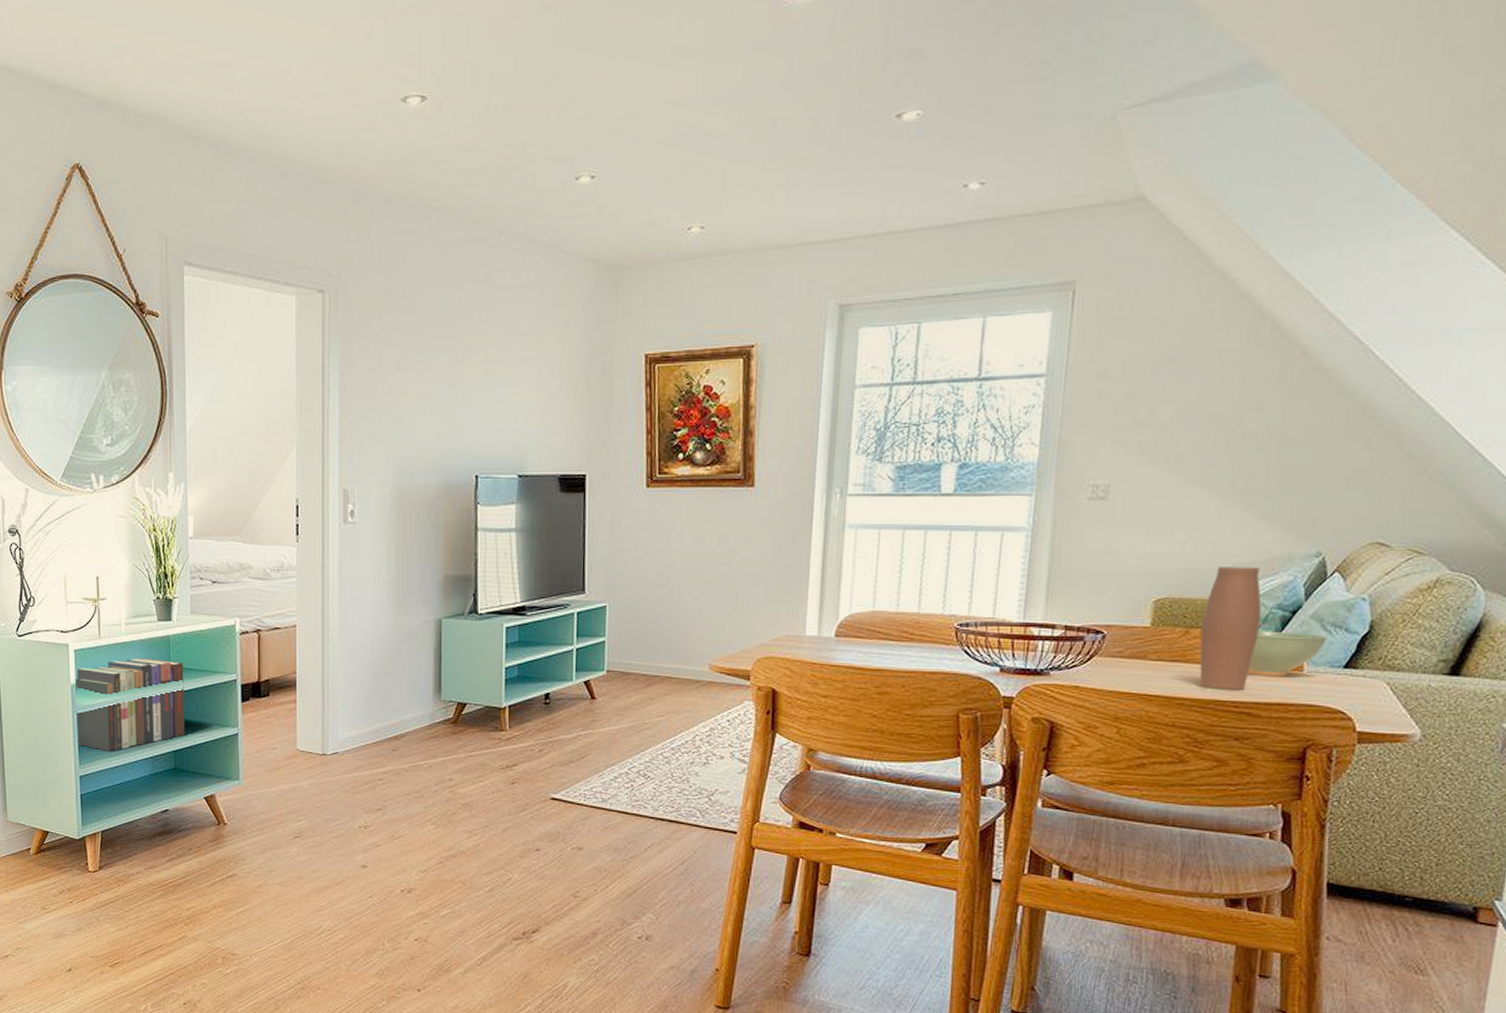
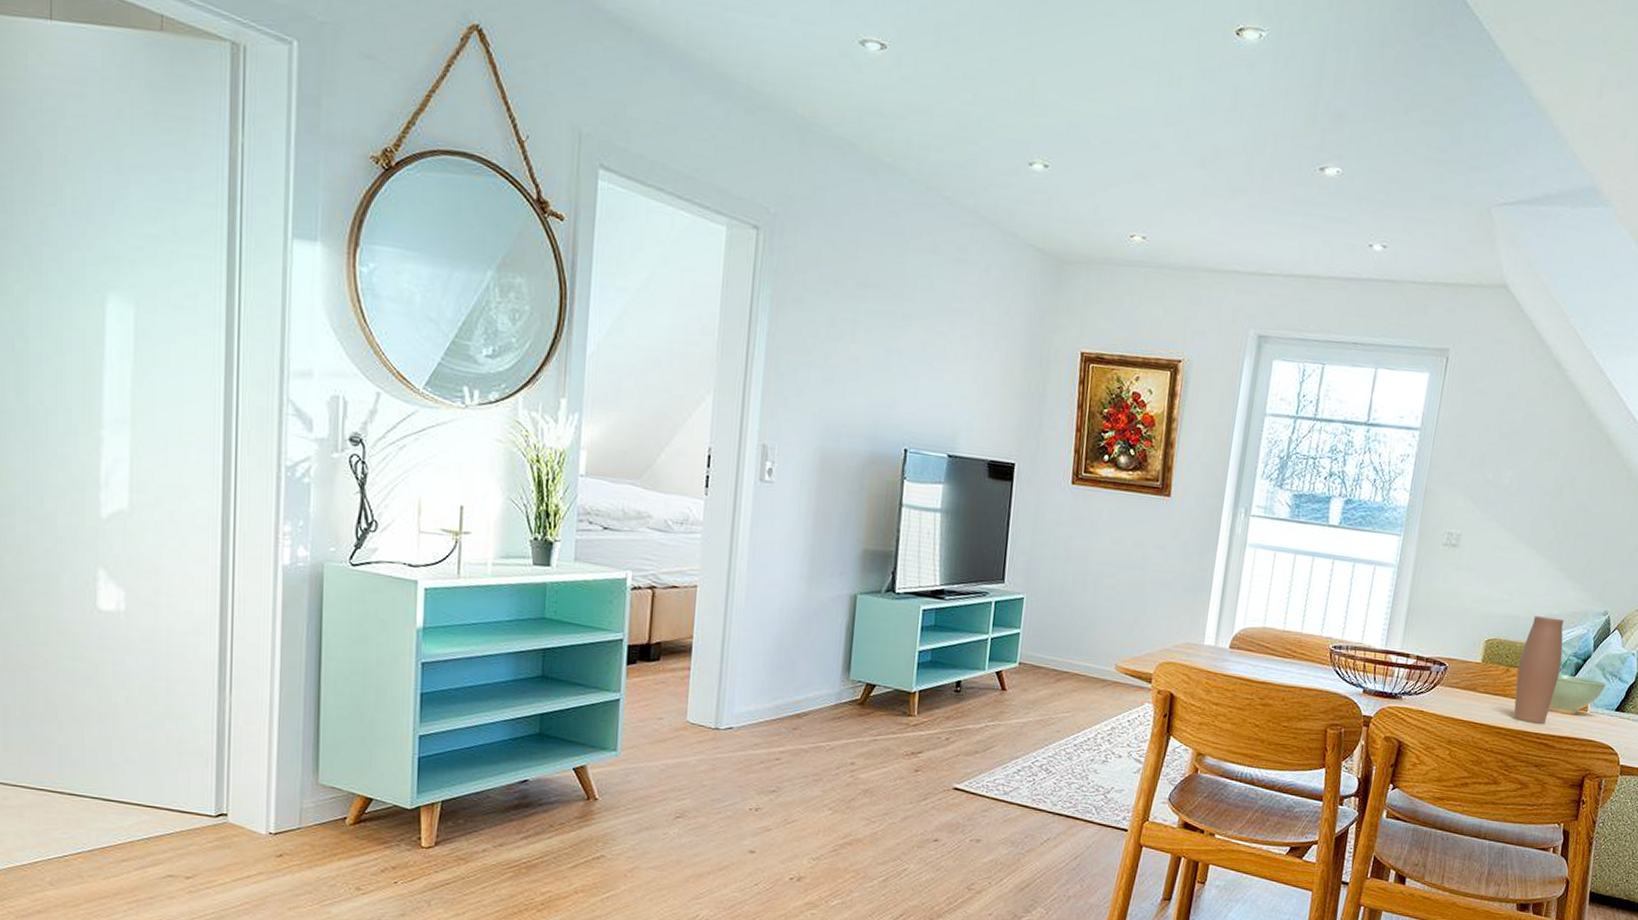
books: present [75,657,185,751] -> none [419,604,561,710]

